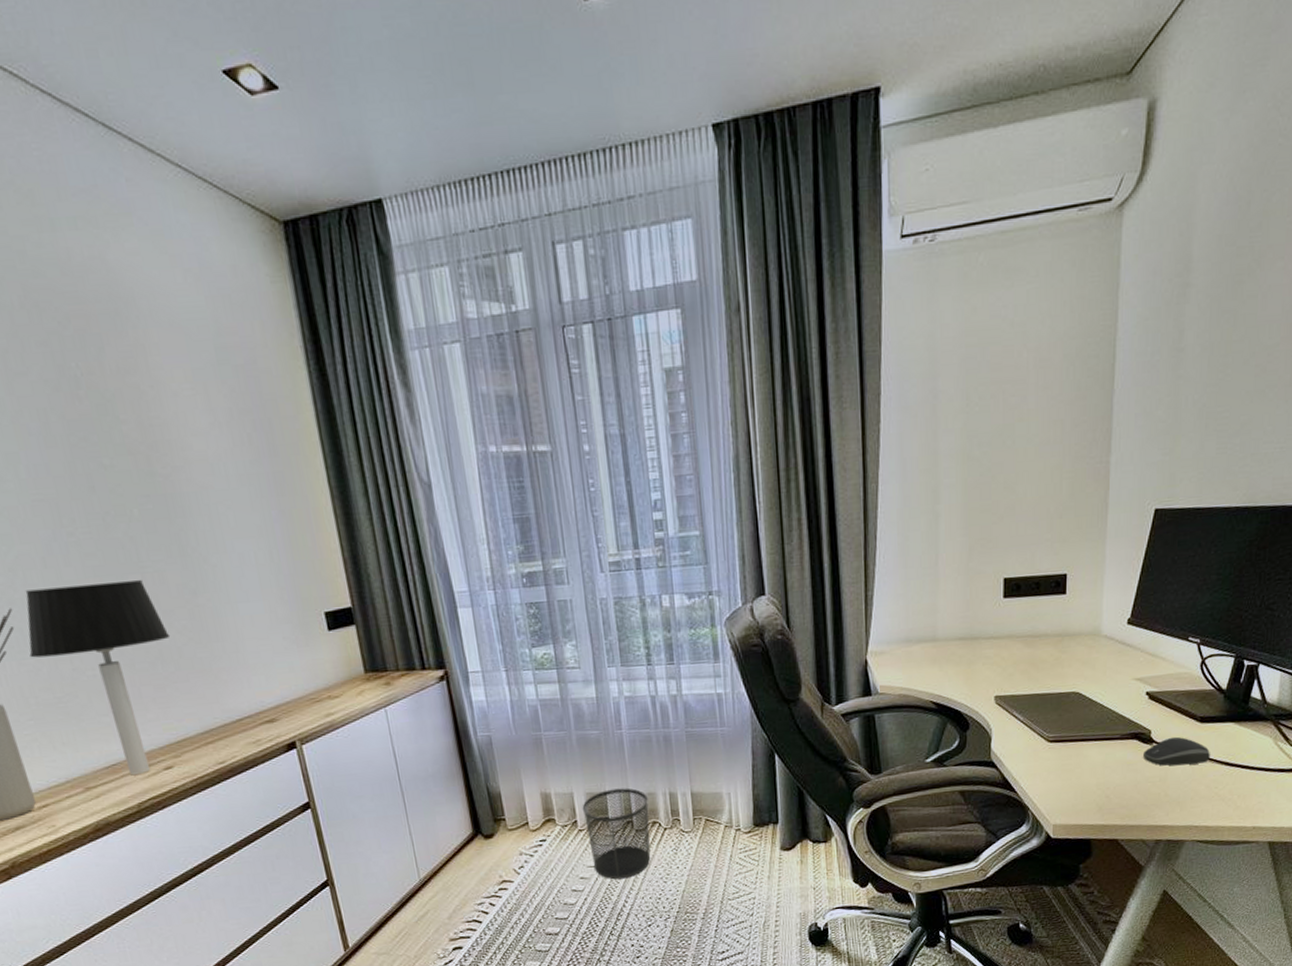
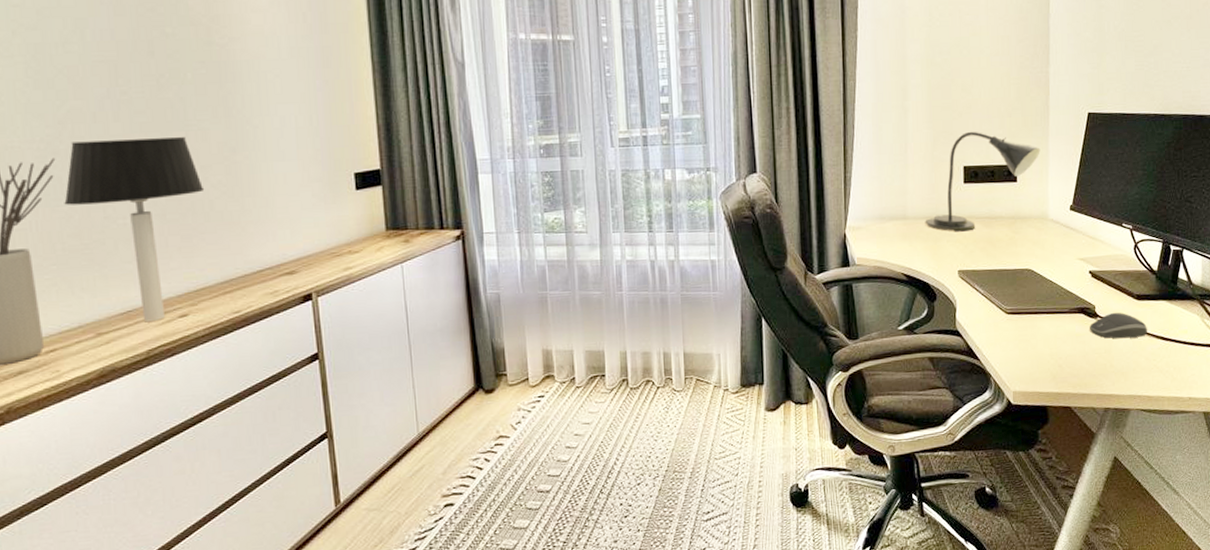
waste bin: present [582,788,651,880] -> none [581,346,644,437]
desk lamp: none [957,536,1095,654] -> present [925,131,1040,232]

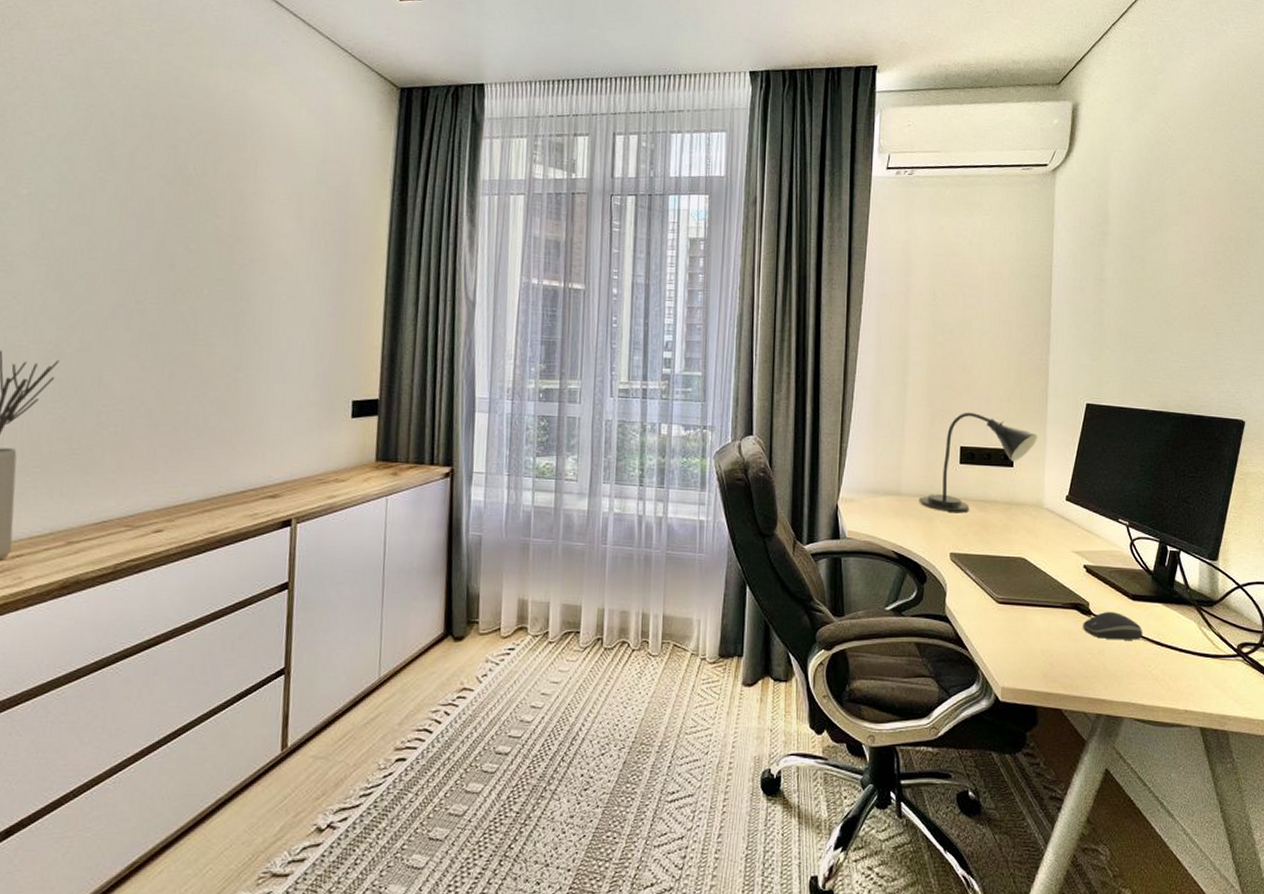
table lamp: present [64,137,205,323] -> none [60,346,202,535]

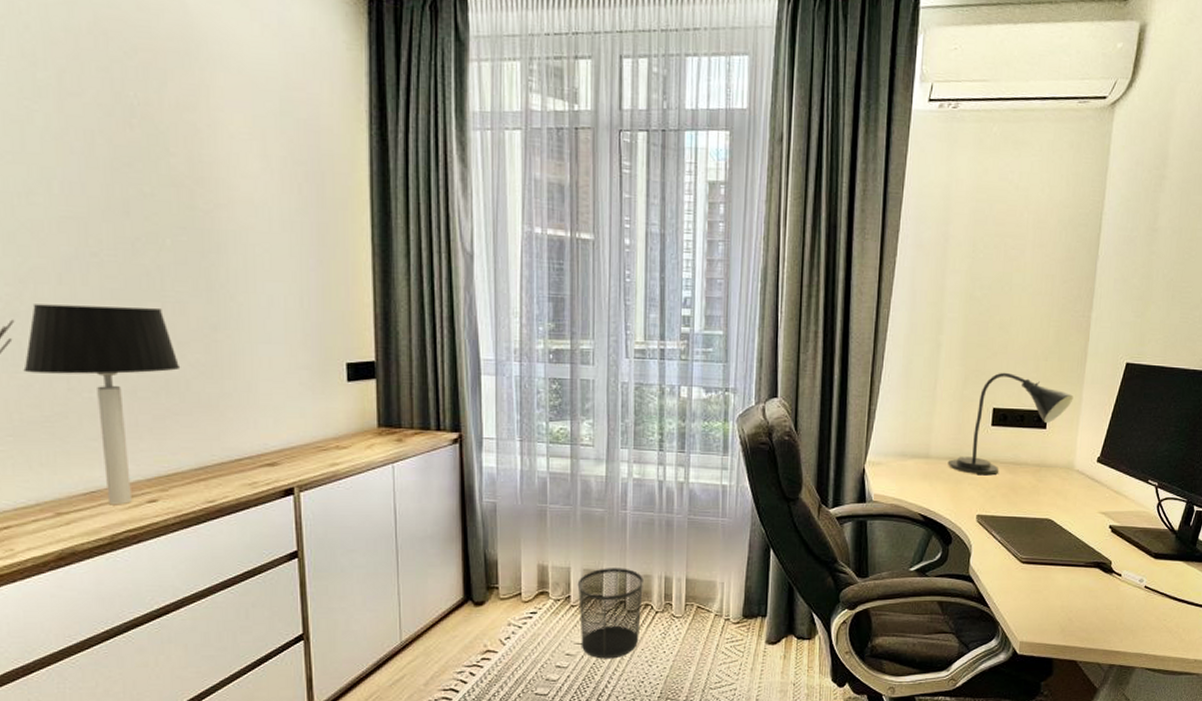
table lamp: none [60,346,202,535] -> present [23,304,181,505]
waste bin: none [556,603,621,699] -> present [577,568,643,659]
computer mouse: present [1083,611,1142,640] -> none [1104,569,1161,596]

